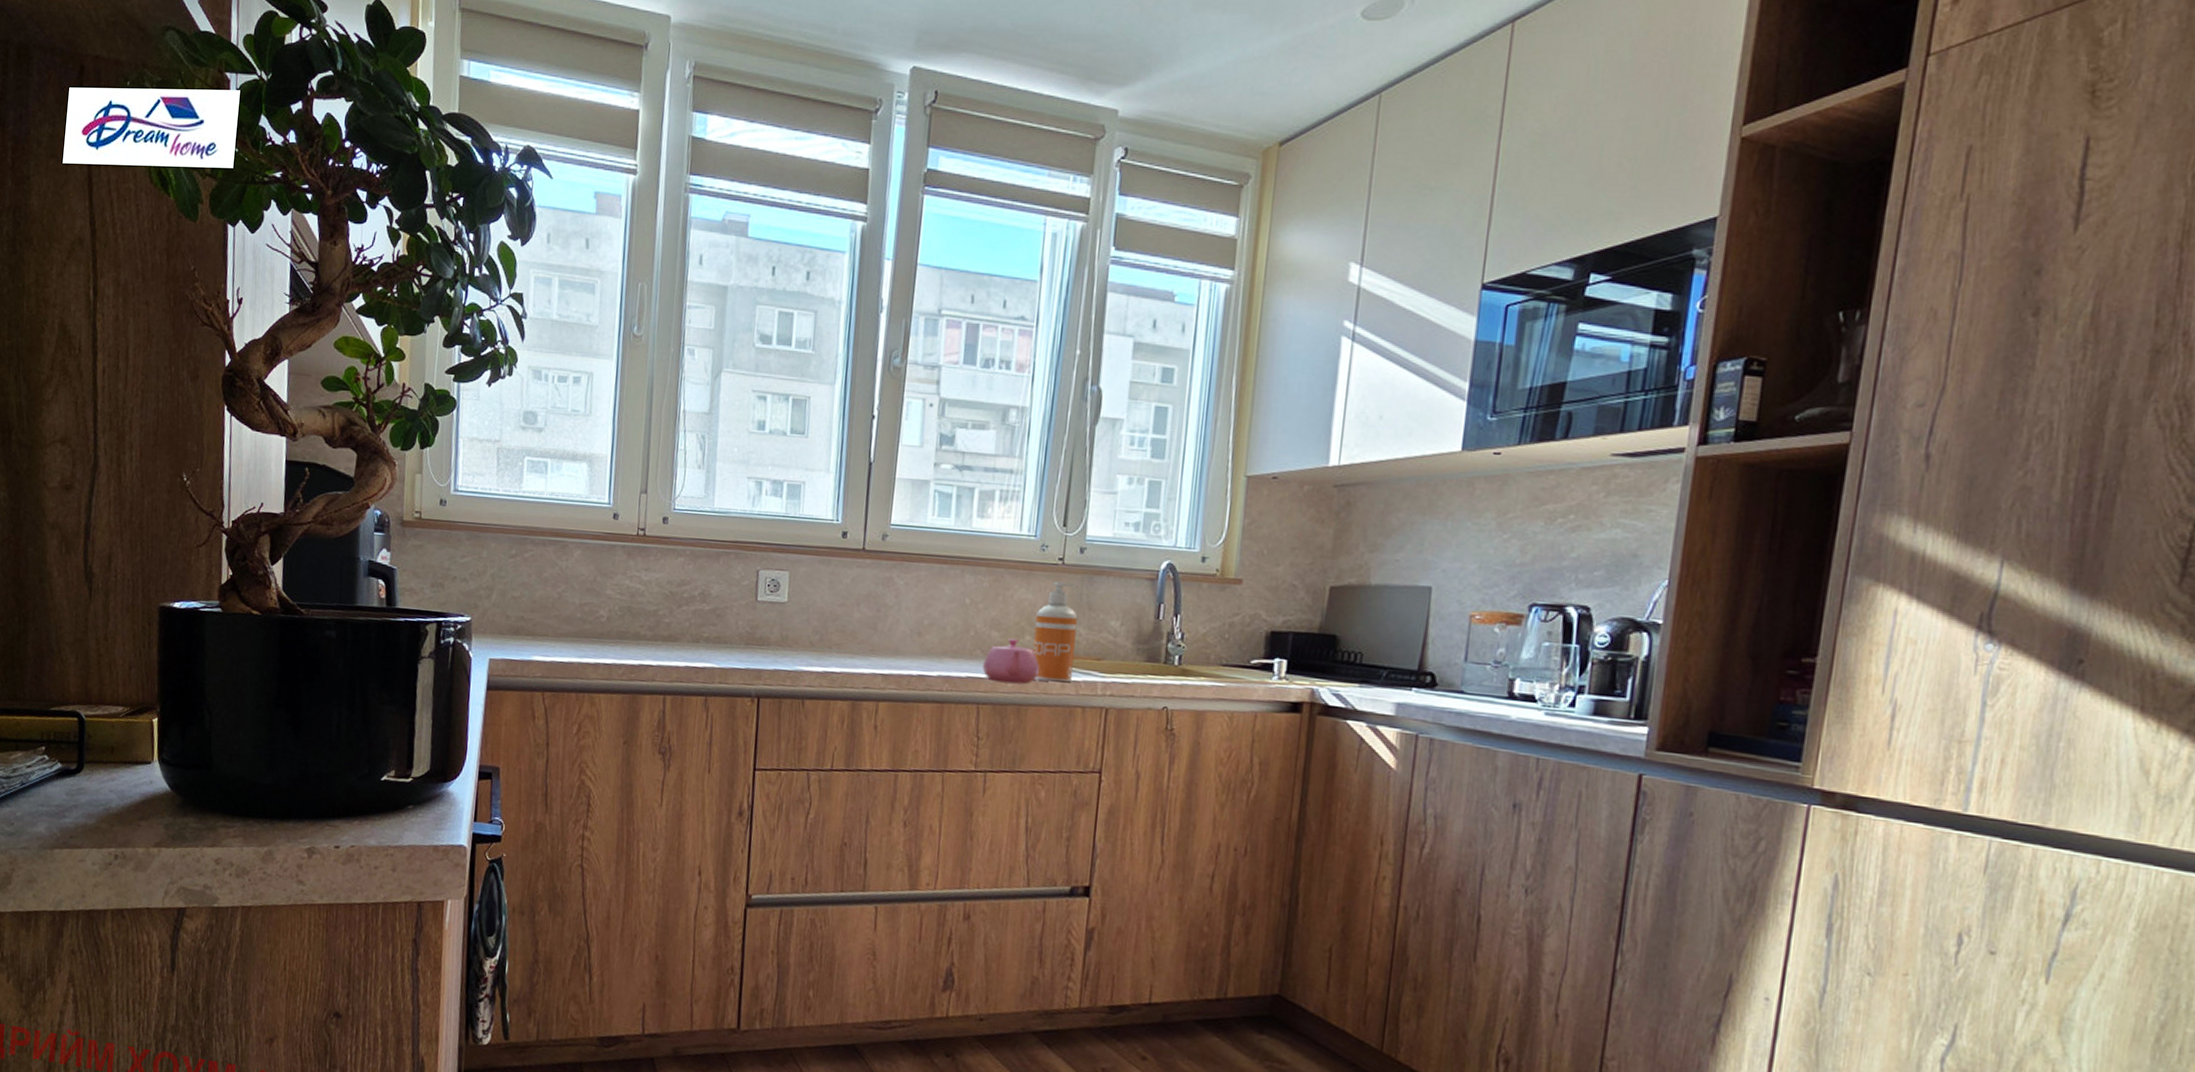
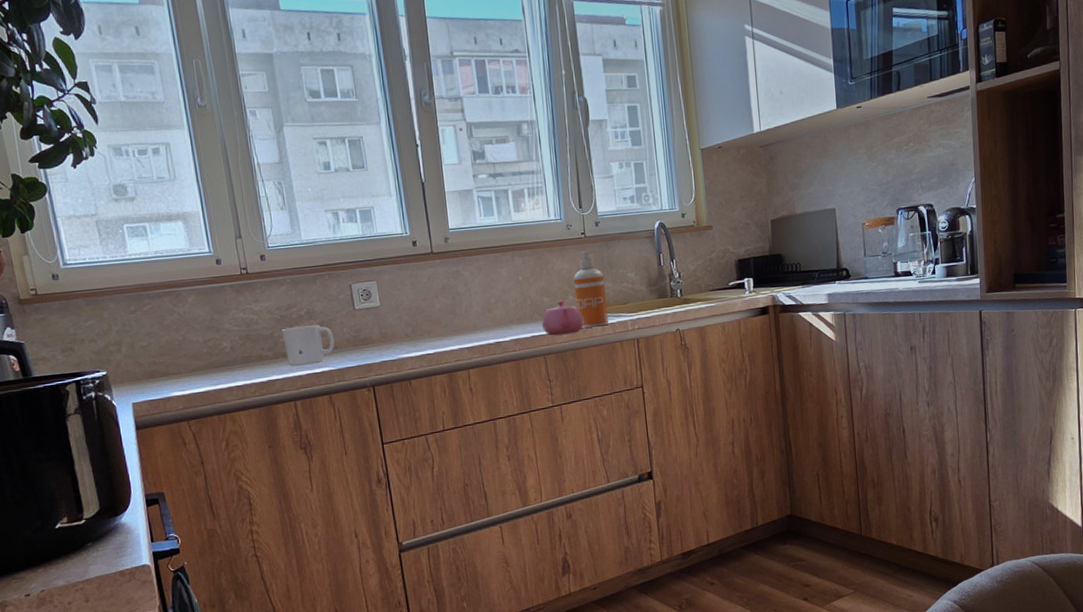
mug: none [666,607,726,656] -> present [282,324,335,366]

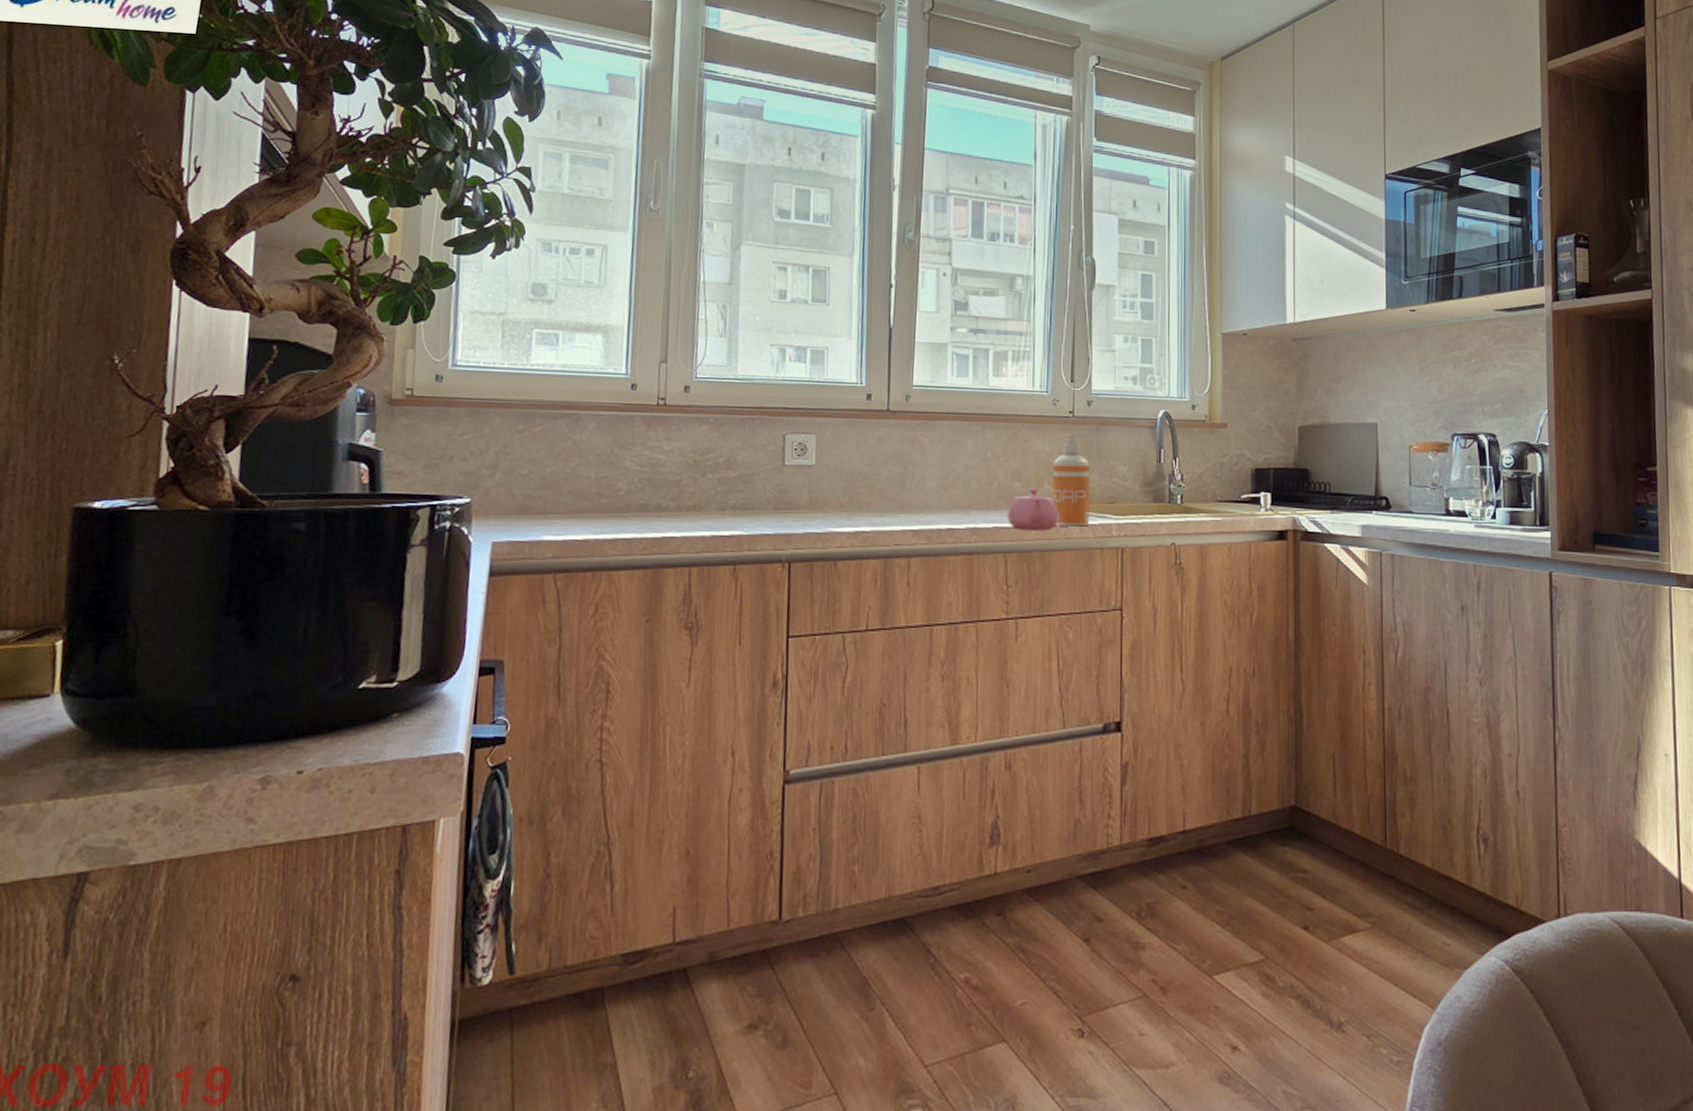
mug: present [282,324,335,366] -> none [690,476,753,525]

